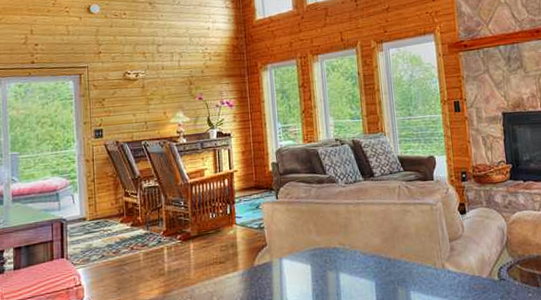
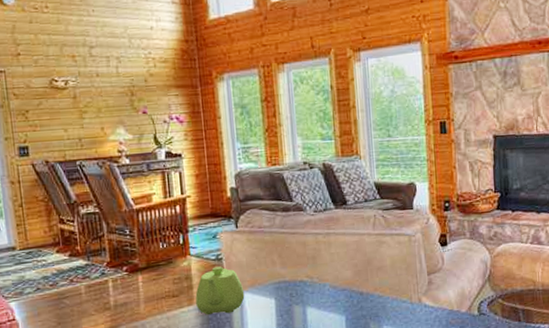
teapot: none [240,235,284,281] -> present [195,266,245,316]

